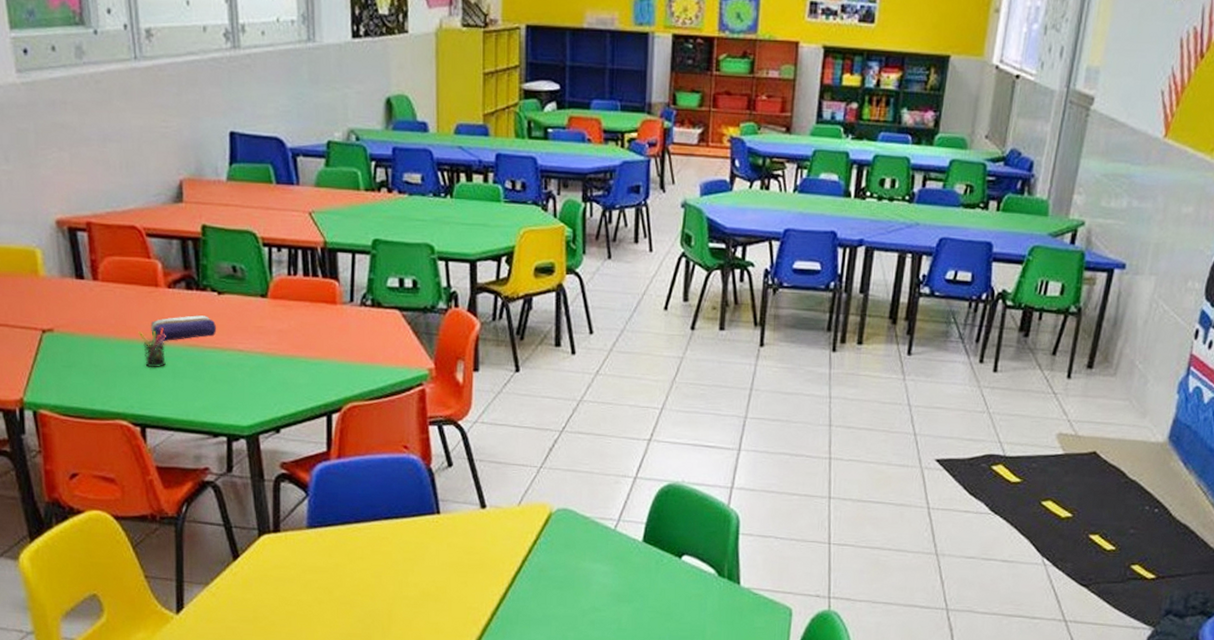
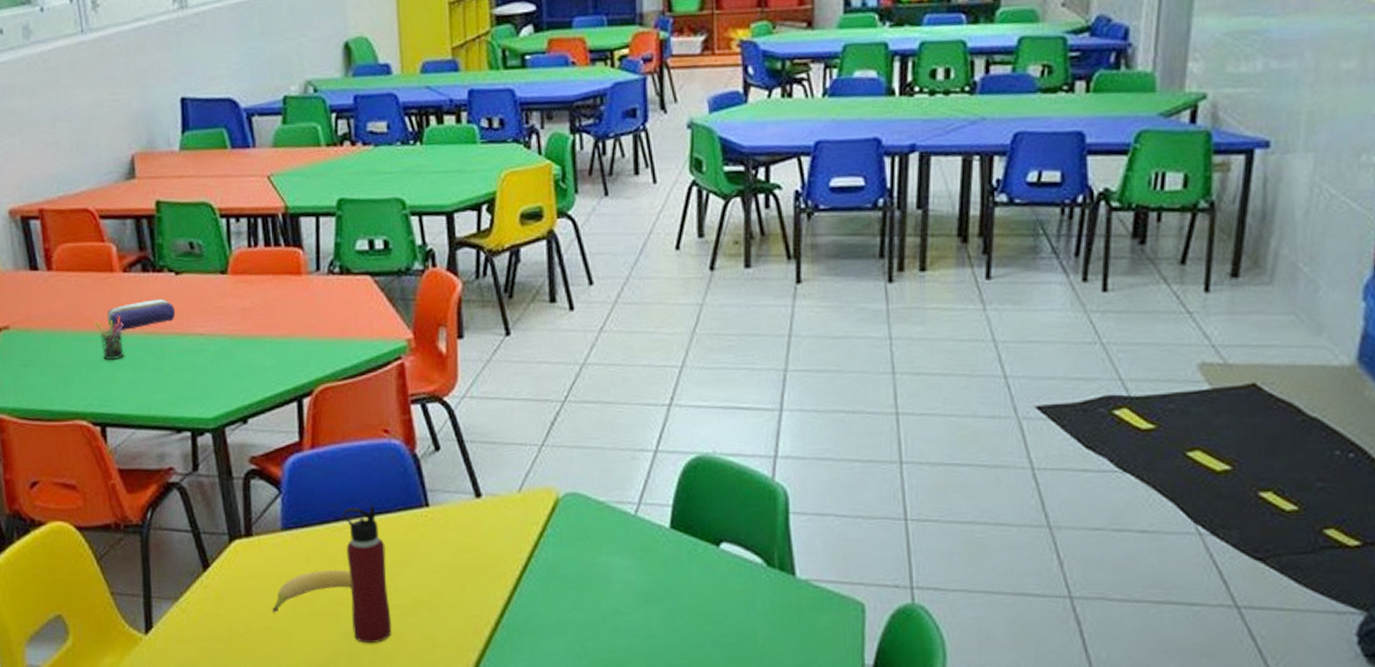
banana: none [295,564,368,600] -> present [272,569,352,614]
water bottle: none [362,510,402,629] -> present [342,505,392,644]

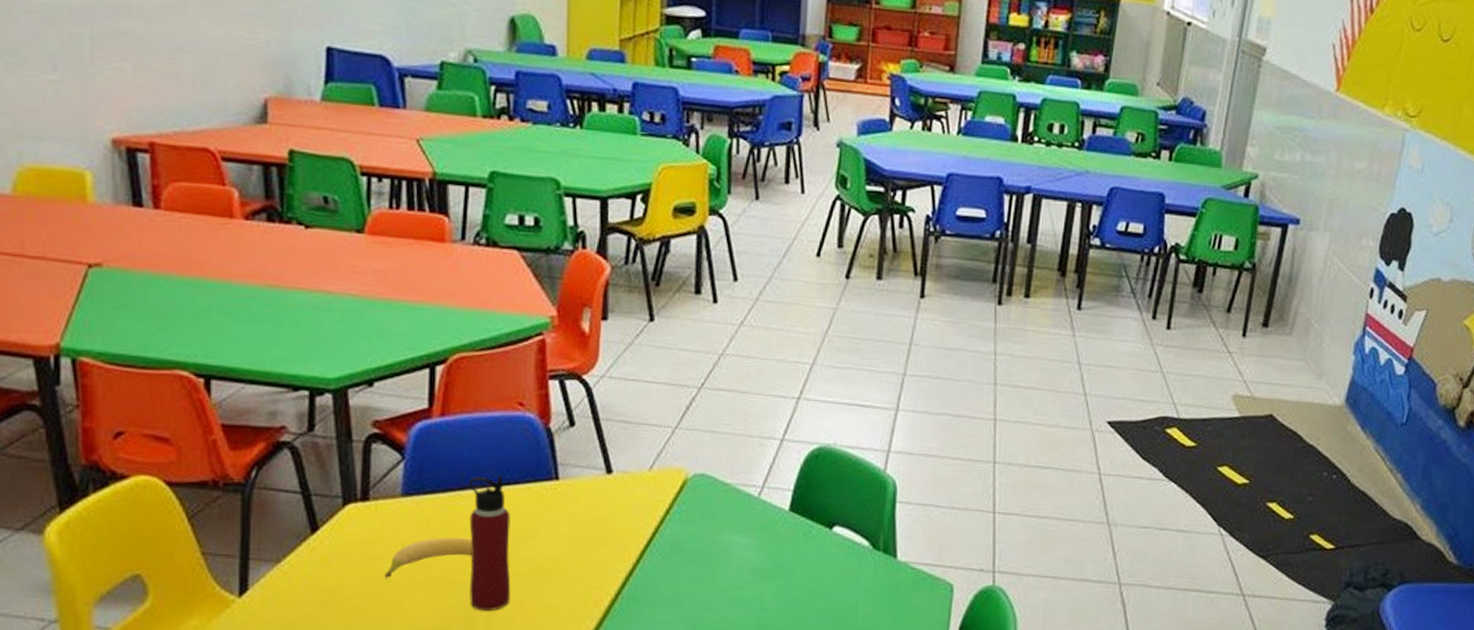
pen holder: present [95,316,124,361] -> none [206,265,240,310]
pencil case: present [107,299,176,332] -> none [222,251,302,281]

